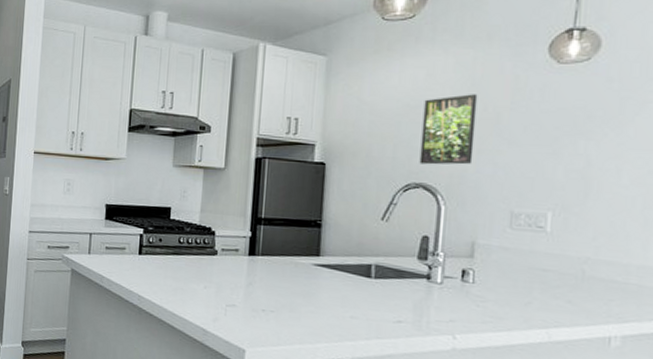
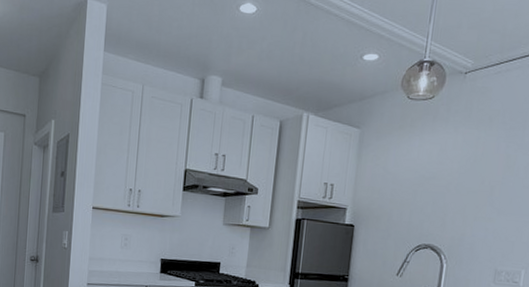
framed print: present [419,94,478,165] -> none [429,169,478,230]

